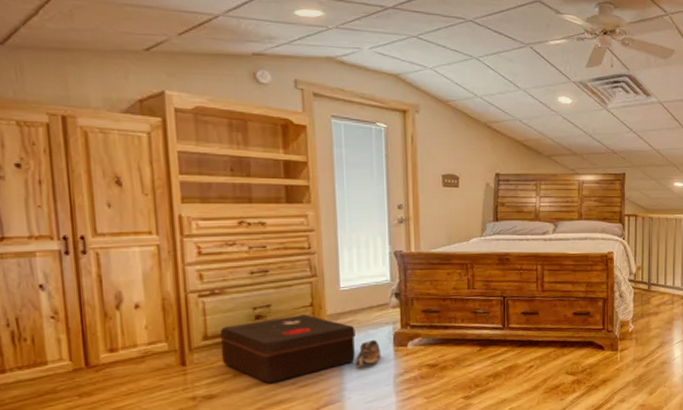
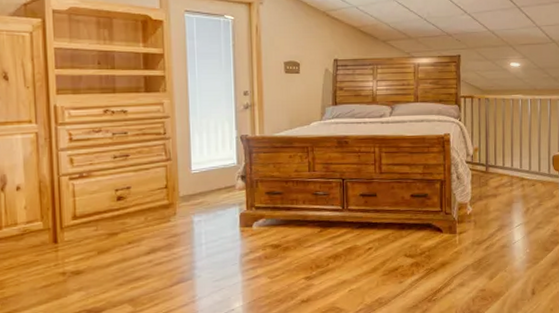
suitcase: present [219,314,356,384] -> none [86,196,205,261]
shoe: present [355,339,382,368] -> none [205,220,229,248]

